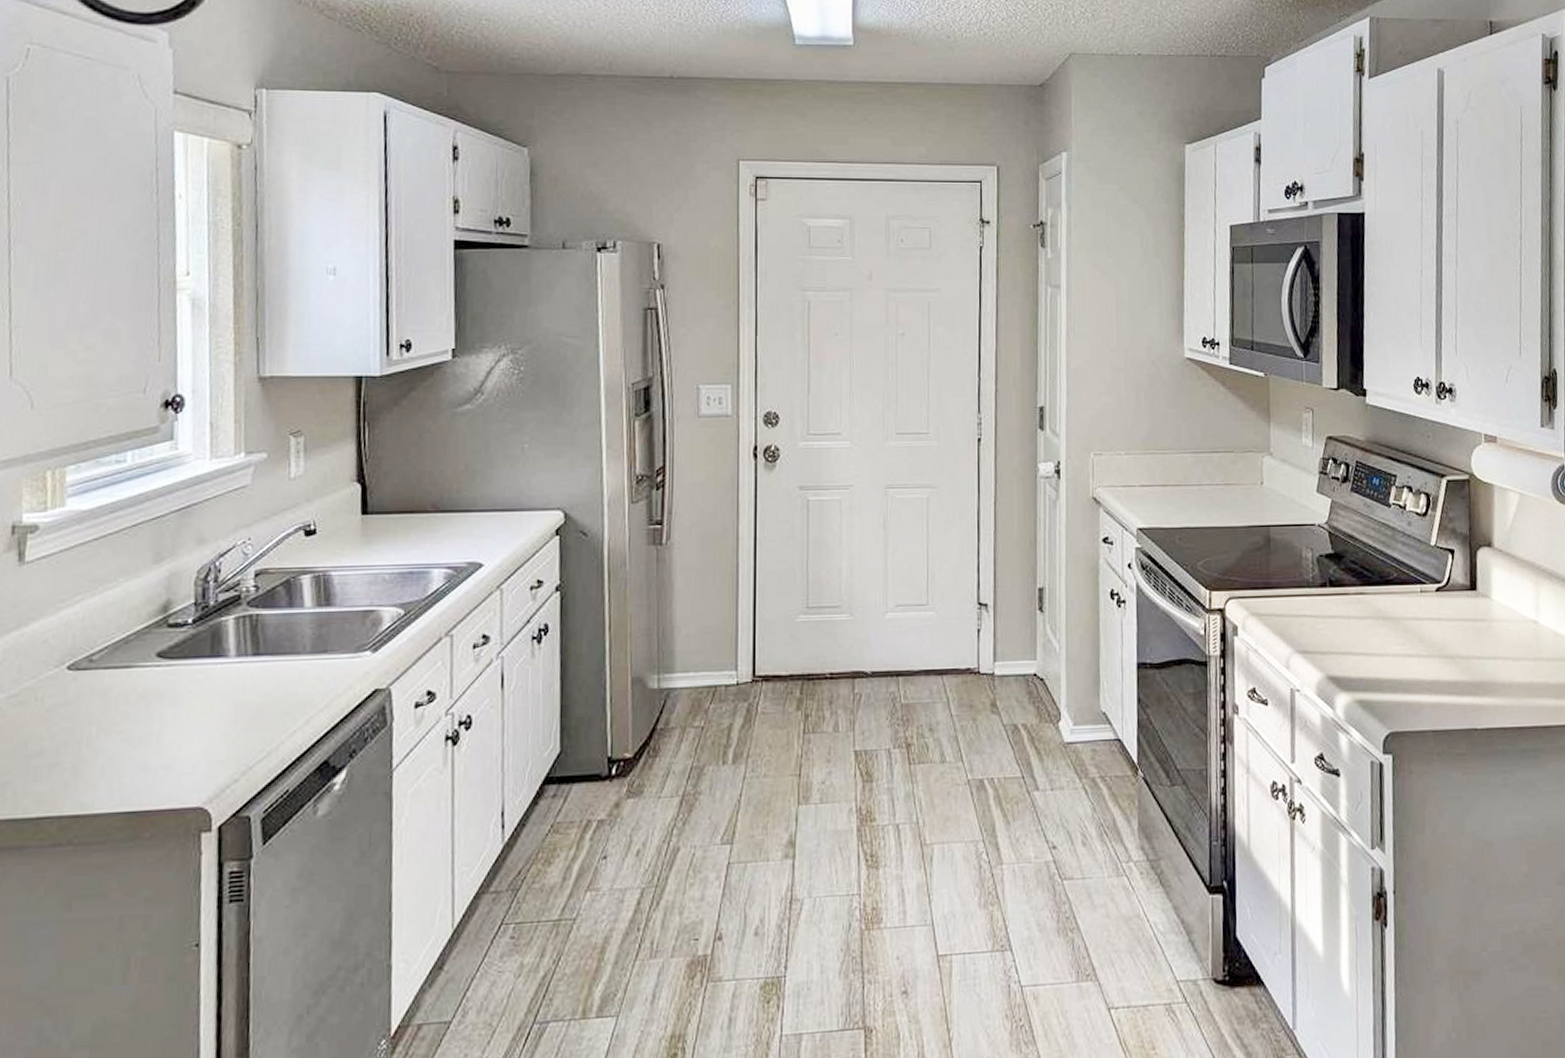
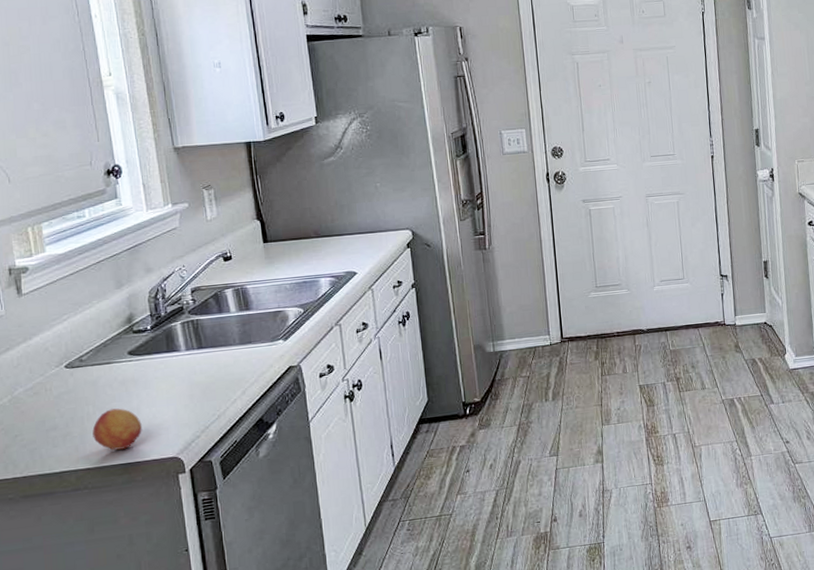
fruit: none [90,732,161,792] -> present [92,408,142,450]

